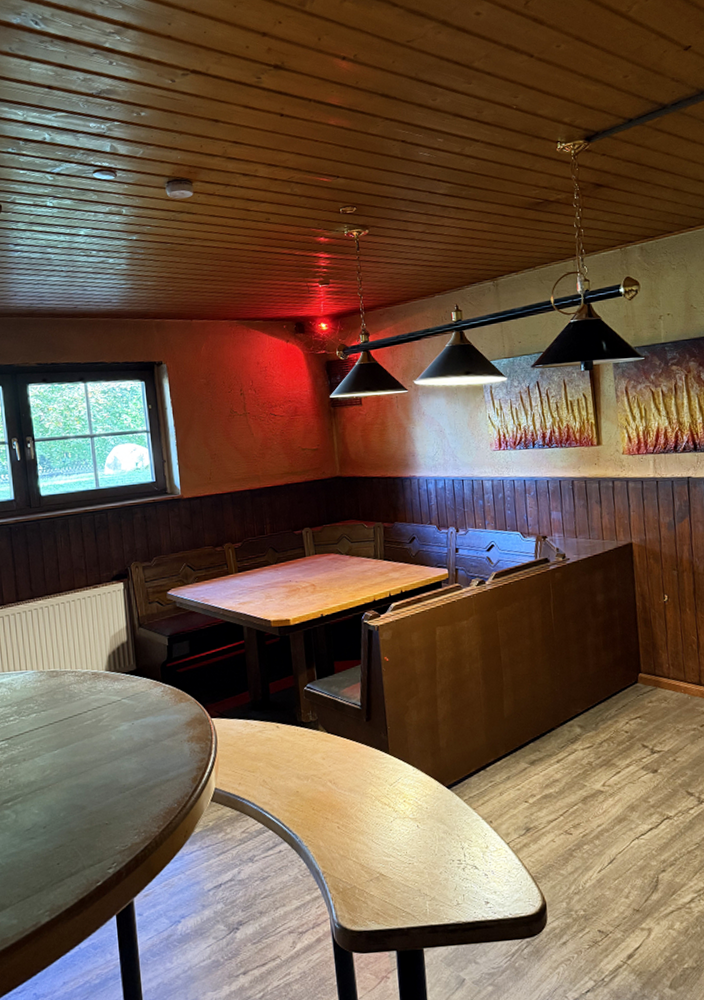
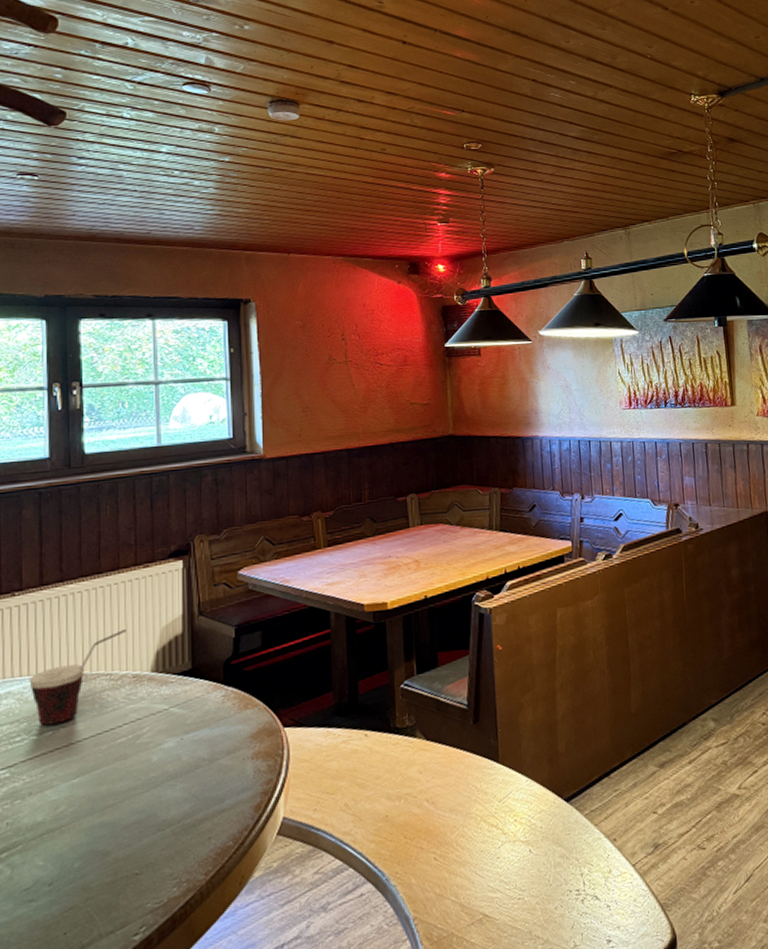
cup: none [15,636,84,709] -> present [29,628,126,726]

